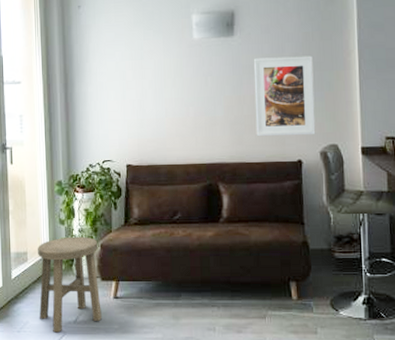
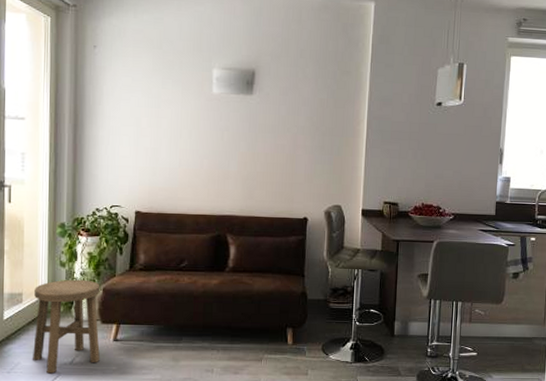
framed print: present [253,55,316,137] -> none [267,118,326,195]

